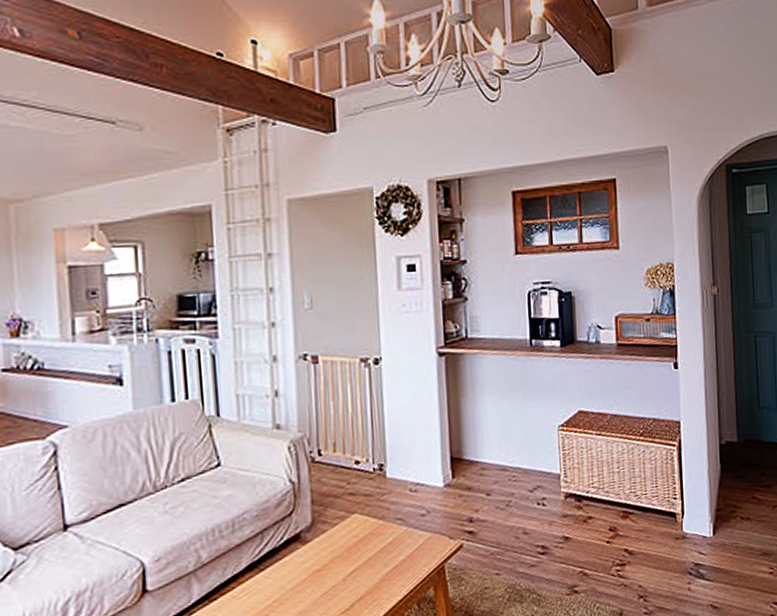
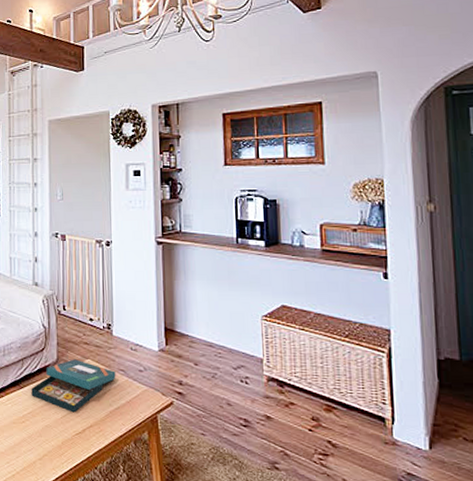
board game: none [276,516,392,587] -> present [31,359,116,413]

